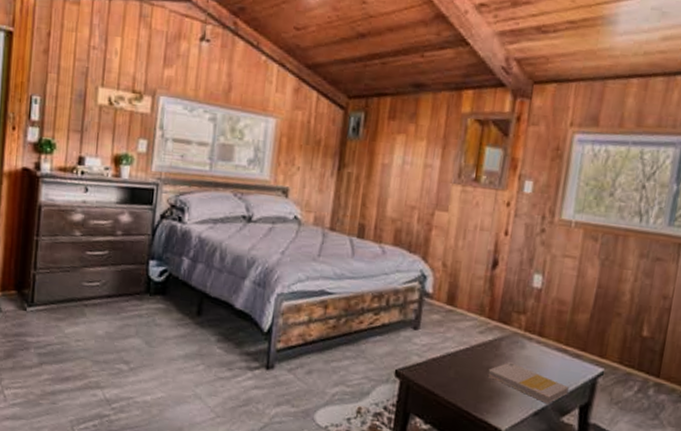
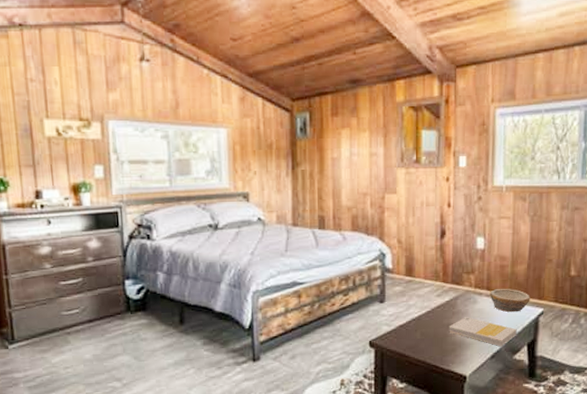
bowl: none [541,335,590,367] -> present [490,288,531,313]

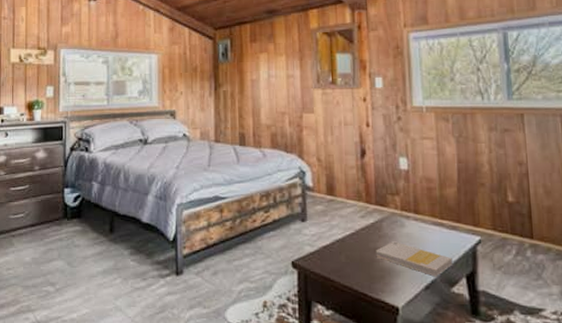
bowl: present [490,288,531,313] -> none [418,212,465,239]

